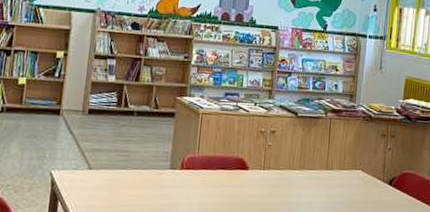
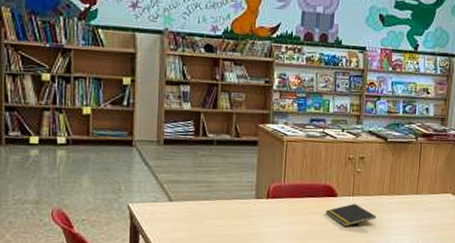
notepad: none [236,177,287,201] -> present [325,203,376,227]

